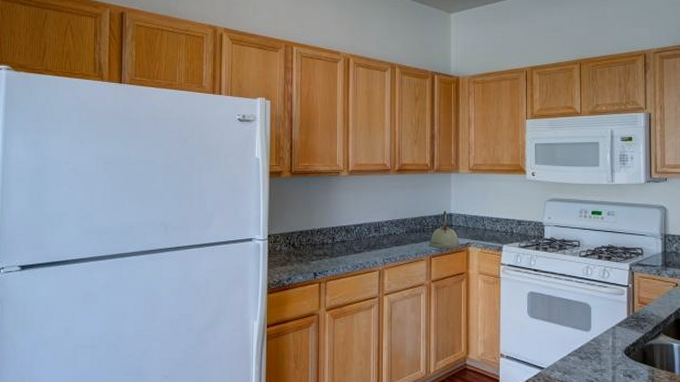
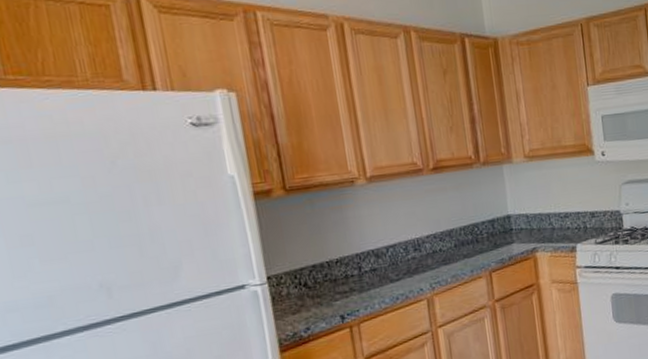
kettle: present [429,211,460,249] -> none [486,212,525,261]

